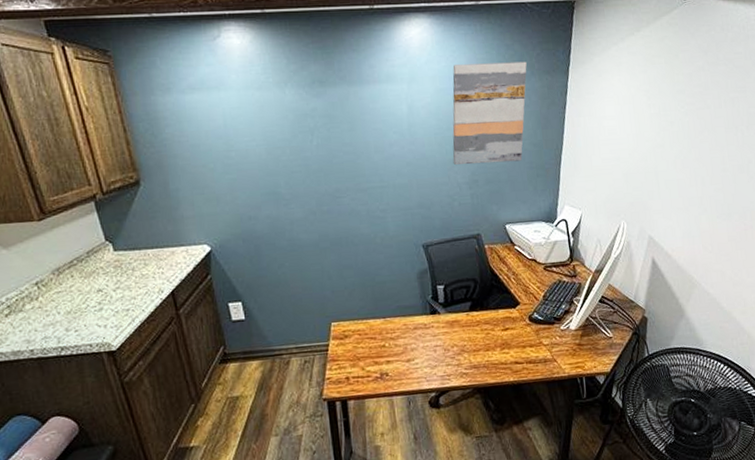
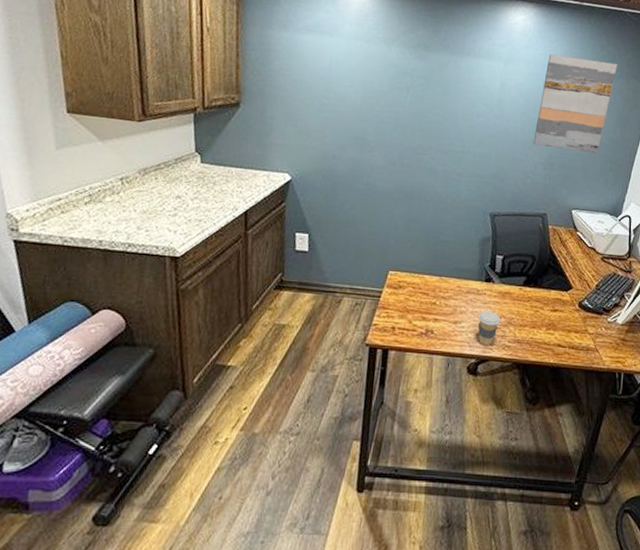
coffee cup: none [430,342,453,378] -> present [478,310,501,346]

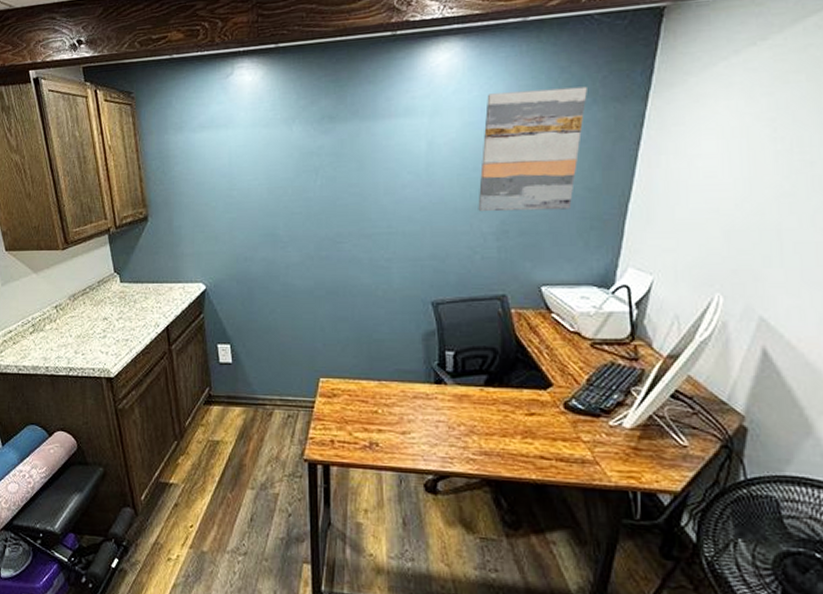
coffee cup: present [478,310,501,346] -> none [431,418,460,460]

